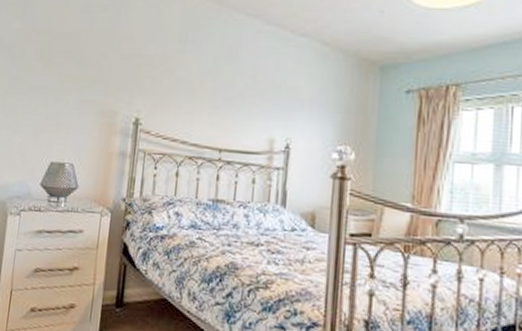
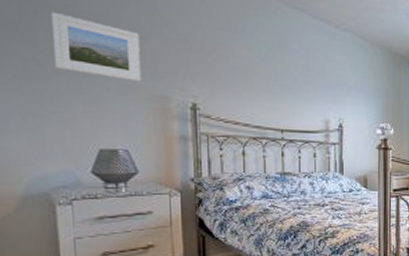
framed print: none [32,35,100,97] -> present [50,11,141,82]

